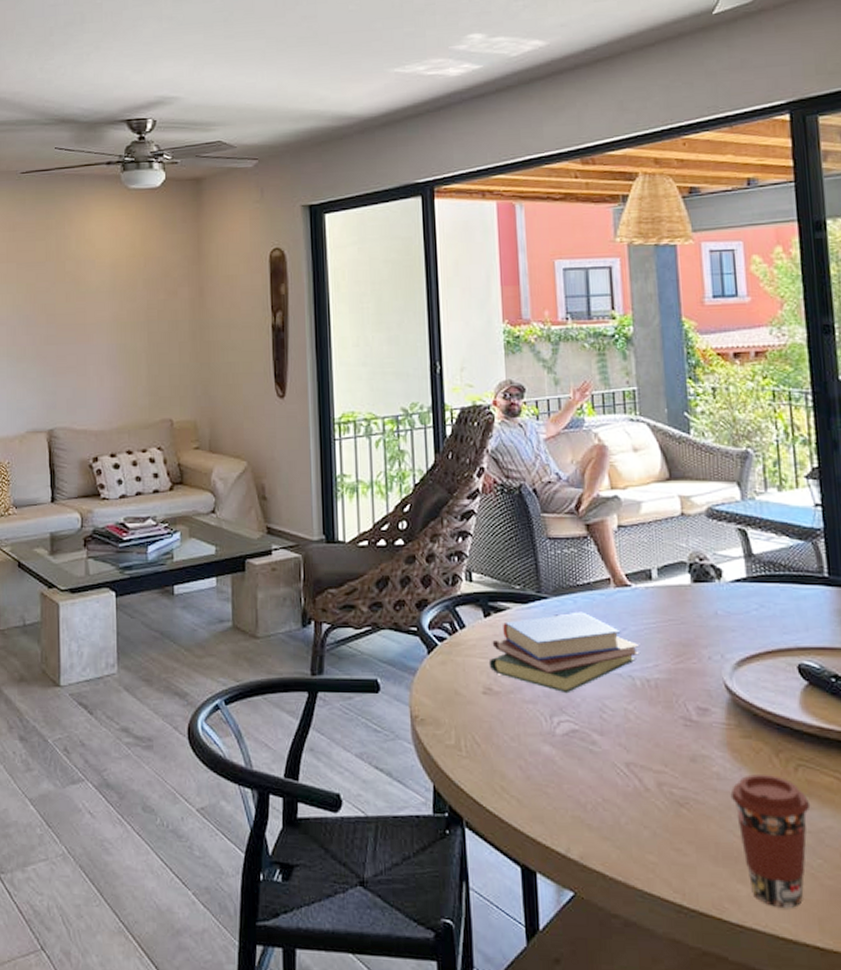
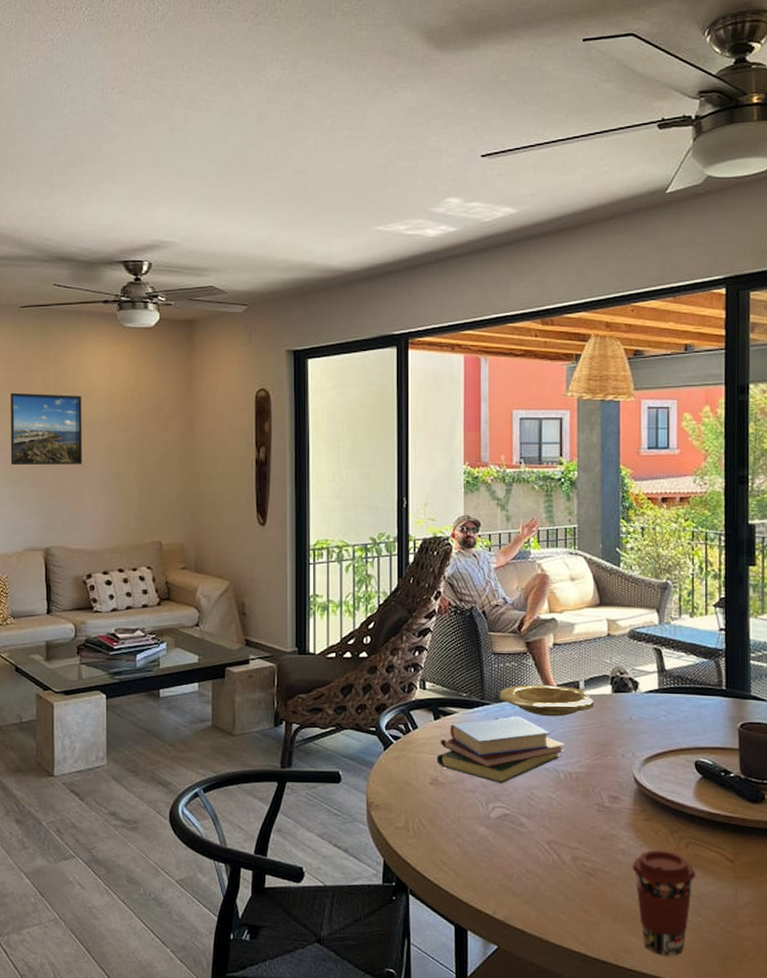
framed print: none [11,263,87,341] -> present [10,392,83,466]
plate: none [558,574,671,612] -> present [499,684,595,717]

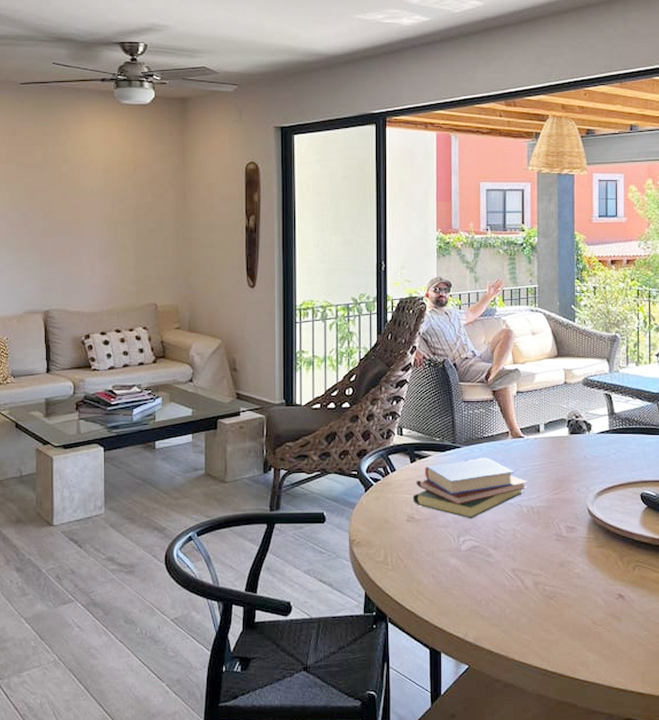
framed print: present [10,392,83,466] -> none [10,164,81,233]
plate: present [499,684,595,717] -> none [469,428,553,457]
coffee cup: present [632,850,696,956] -> none [586,574,642,667]

